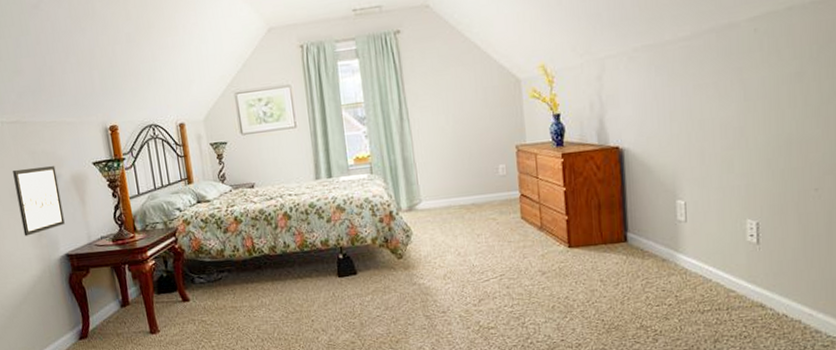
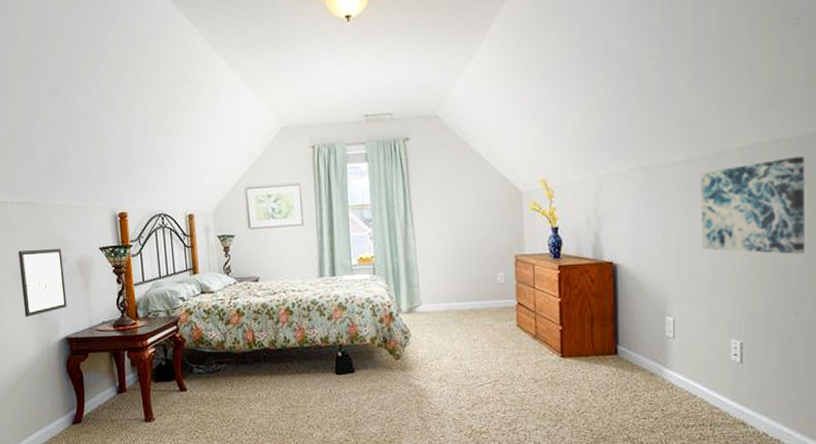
wall art: none [708,23,823,128] -> present [700,156,804,254]

